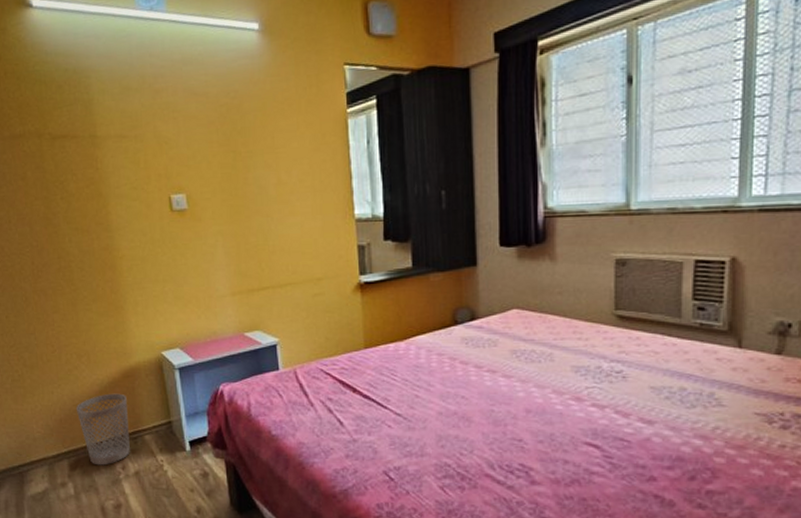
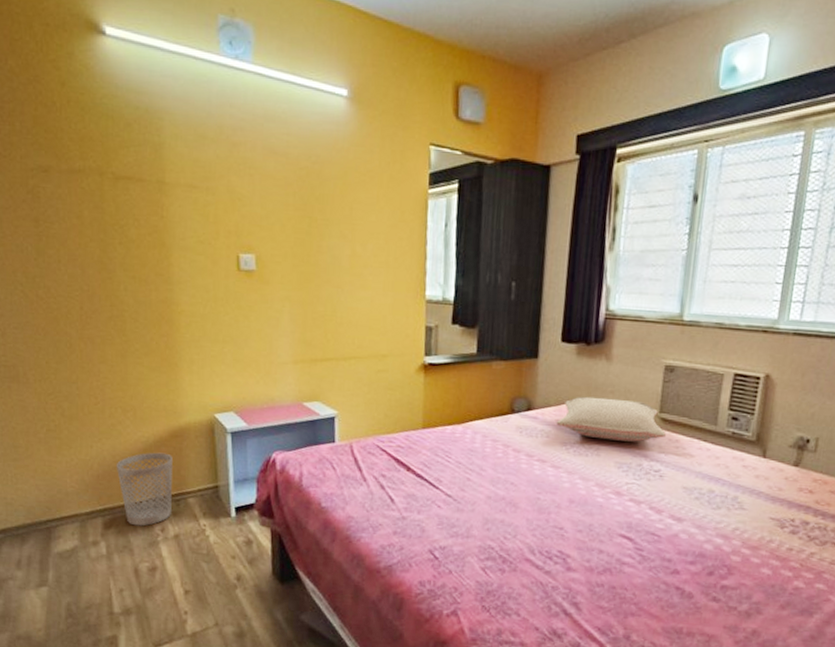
pillow: none [503,299,624,344] -> present [556,396,666,442]

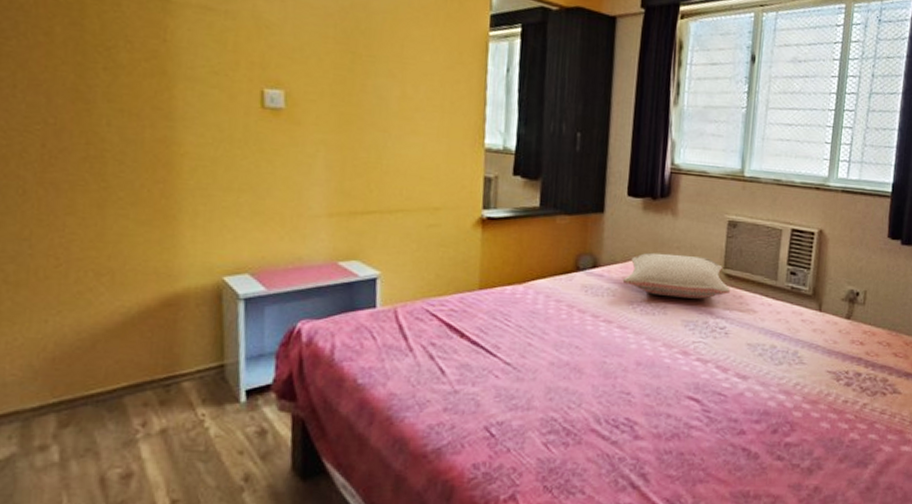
wastebasket: present [116,452,173,526] -> none [80,326,163,421]

